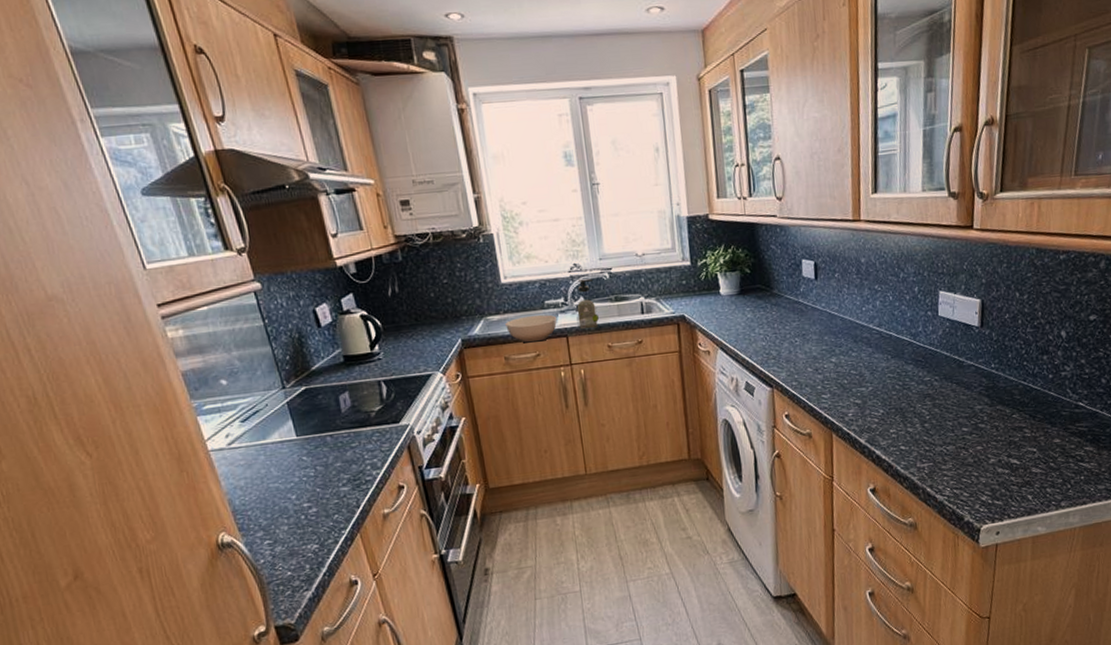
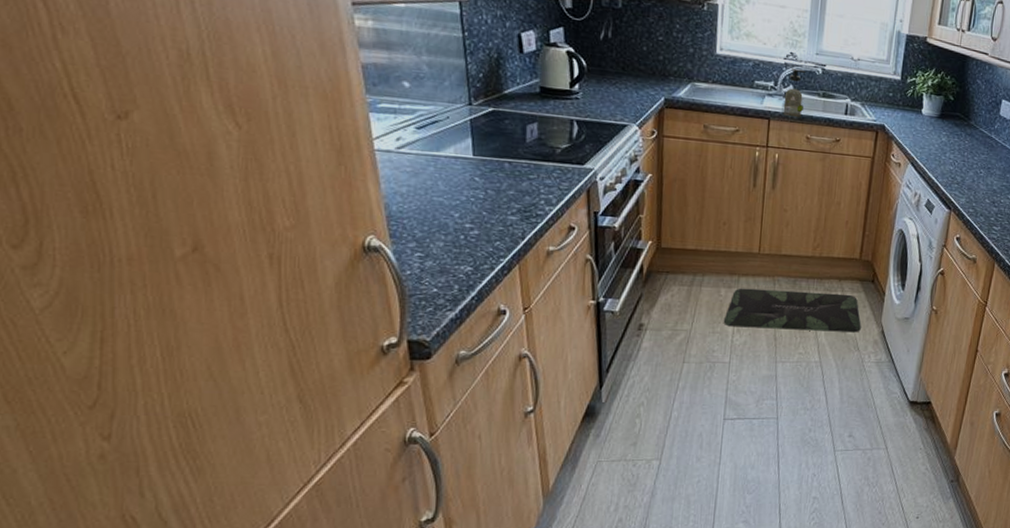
bowl: present [505,314,558,343] -> none [711,90,764,118]
doormat: none [565,497,706,555] -> present [723,288,861,333]

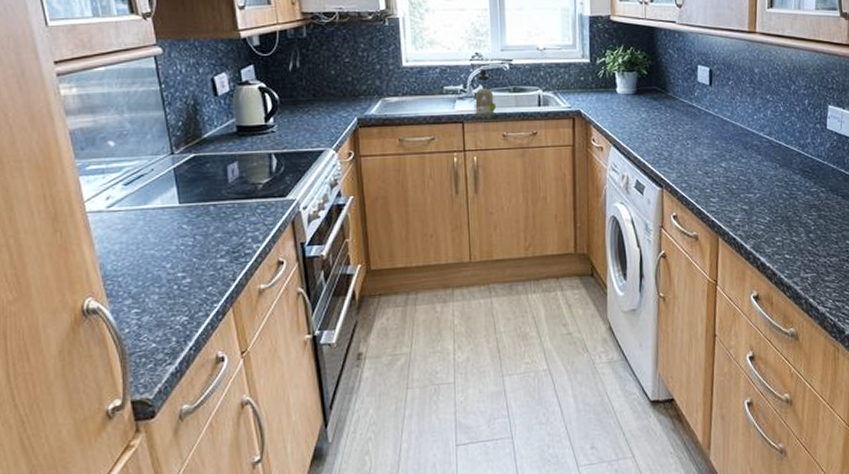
doormat: present [723,288,861,333] -> none [442,292,587,344]

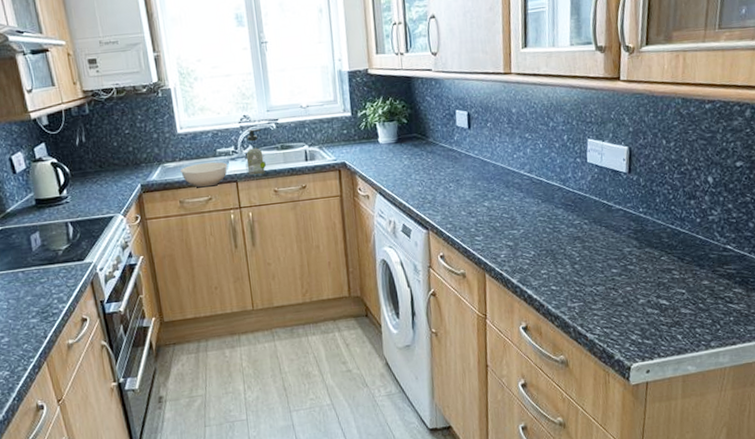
bowl: none [403,99,455,126] -> present [180,162,228,188]

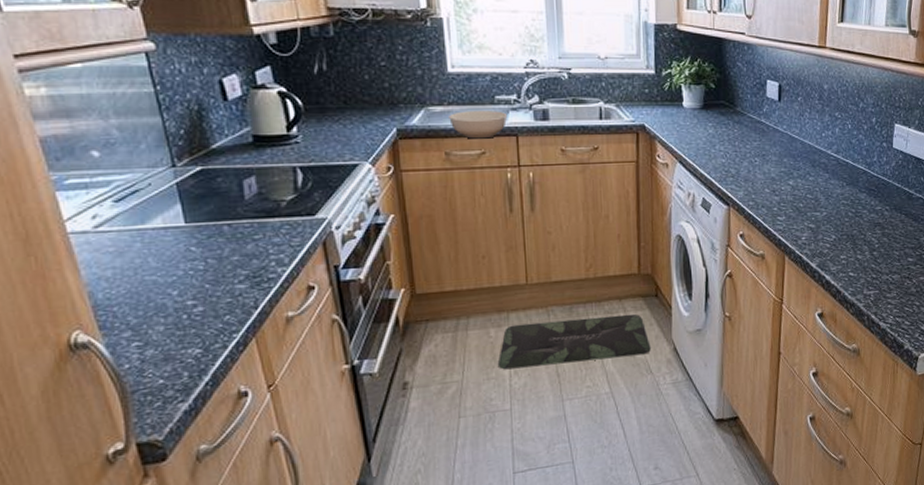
doormat: none [233,333,365,385] -> present [497,314,651,370]
soap dispenser: present [244,129,266,176] -> none [528,77,553,130]

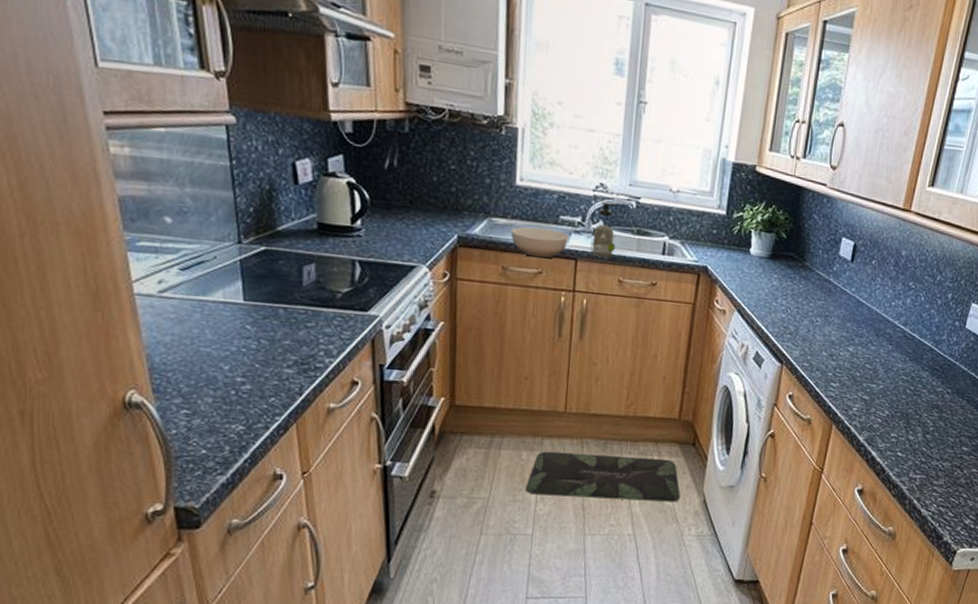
soap dispenser: none [528,77,553,130] -> present [590,202,618,259]

